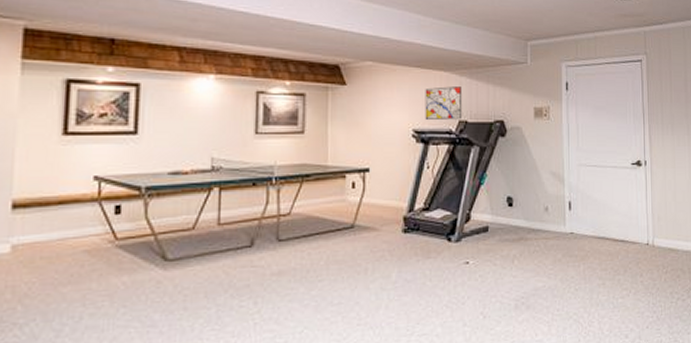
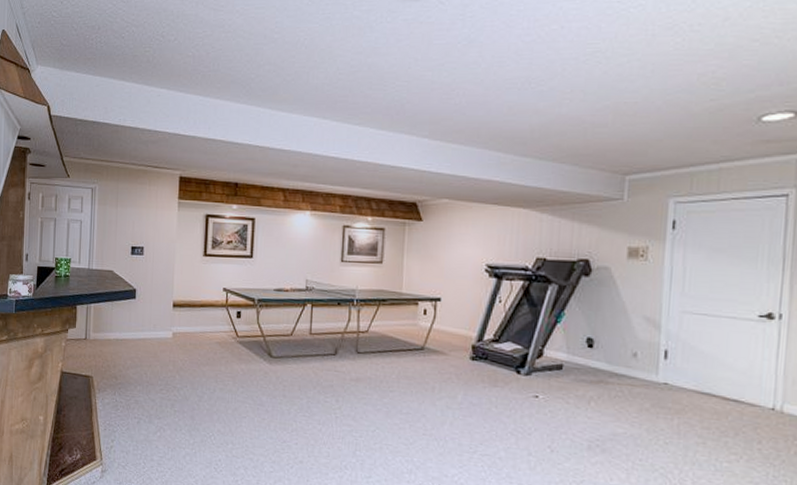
wall art: present [425,86,463,120] -> none [499,223,542,257]

